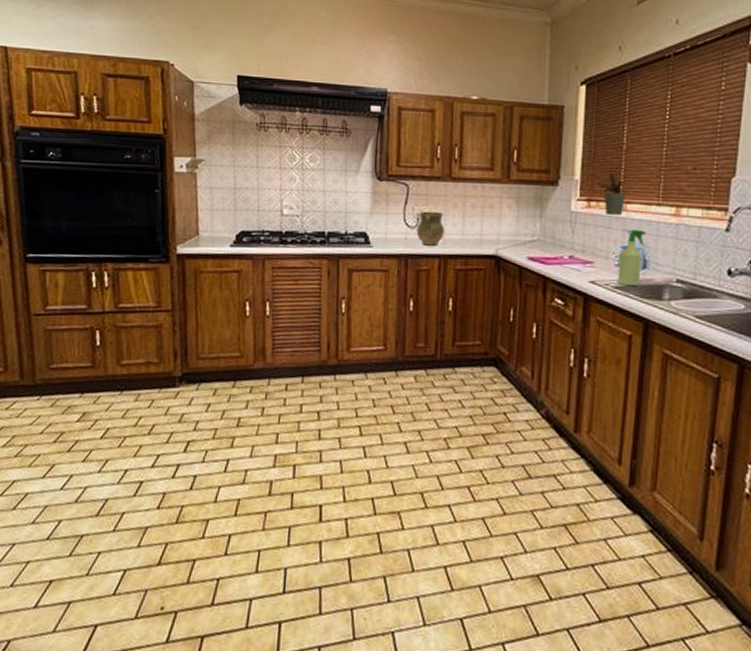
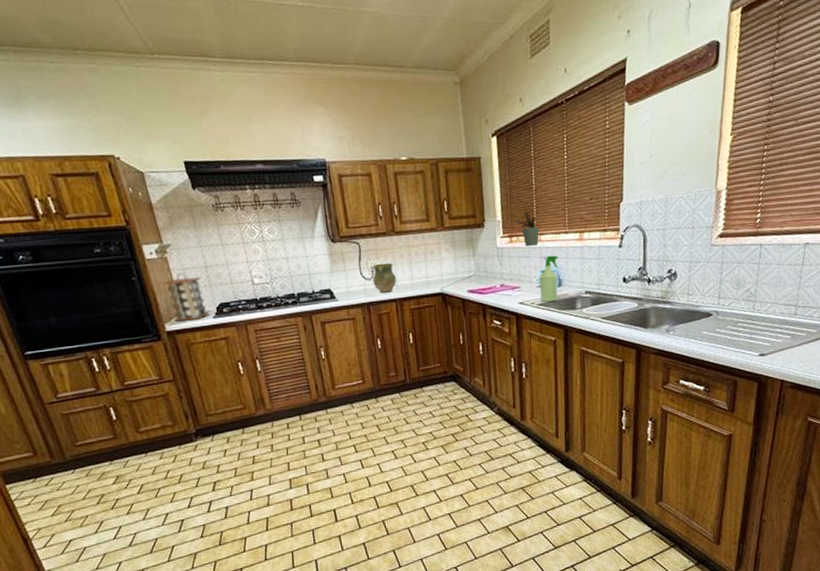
spice rack: none [187,191,227,246] -> present [164,273,209,322]

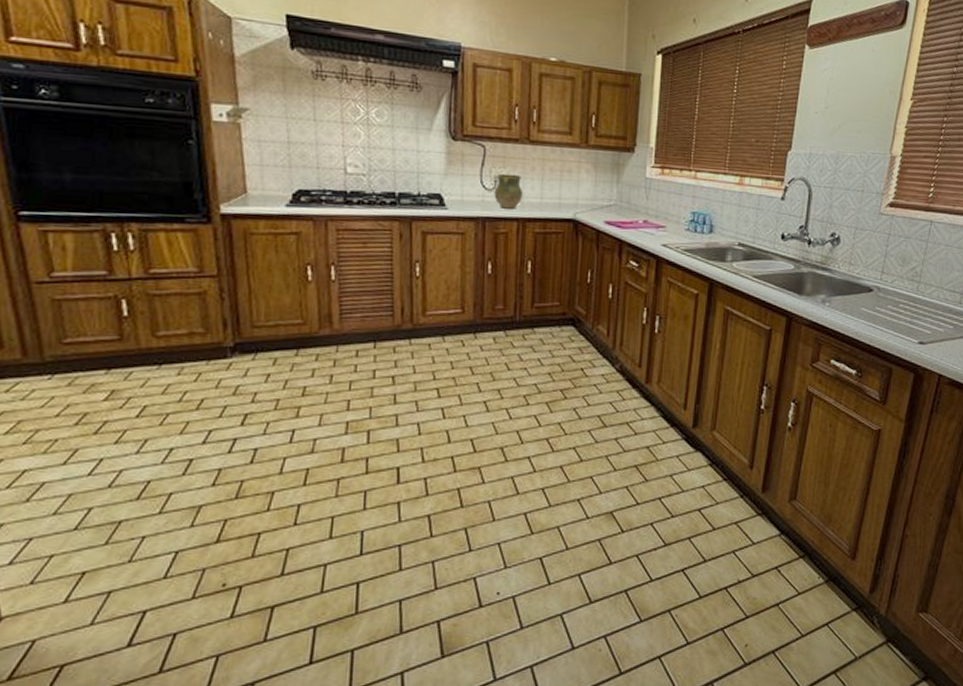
spice rack: present [164,273,209,322] -> none [230,144,281,205]
potted plant: present [515,211,540,247] -> none [670,143,697,184]
spray bottle: present [539,255,559,303] -> none [686,196,714,250]

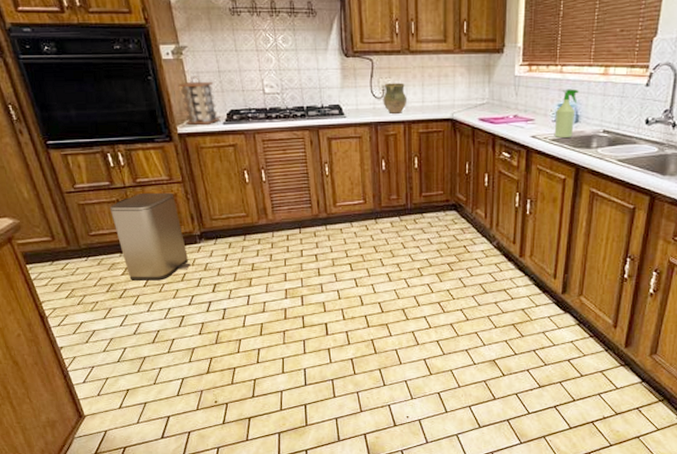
pedal bin: none [101,288,214,409] -> present [109,192,191,281]
spice rack: none [230,144,281,205] -> present [178,76,219,125]
spray bottle: none [686,196,714,250] -> present [554,89,579,139]

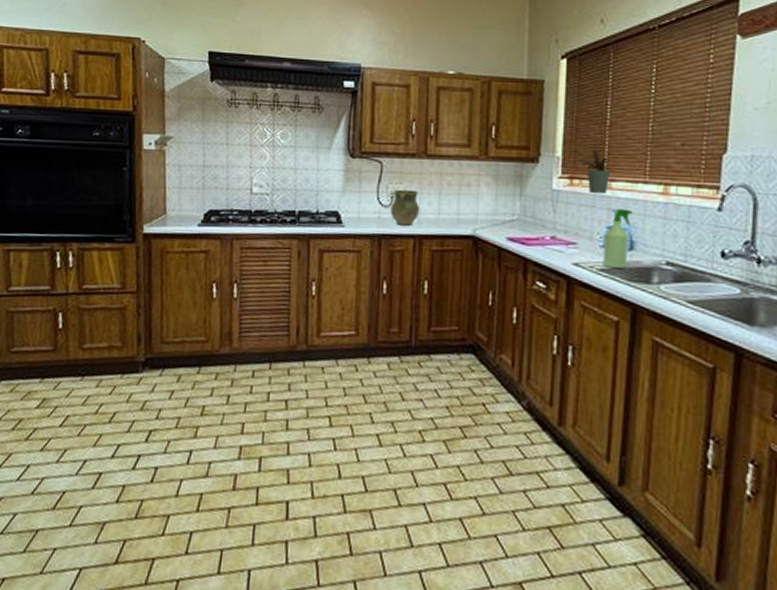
pedal bin: present [109,192,191,281] -> none [42,303,125,420]
spice rack: present [178,76,219,125] -> none [155,169,195,225]
potted plant: none [537,39,563,78] -> present [580,150,611,195]

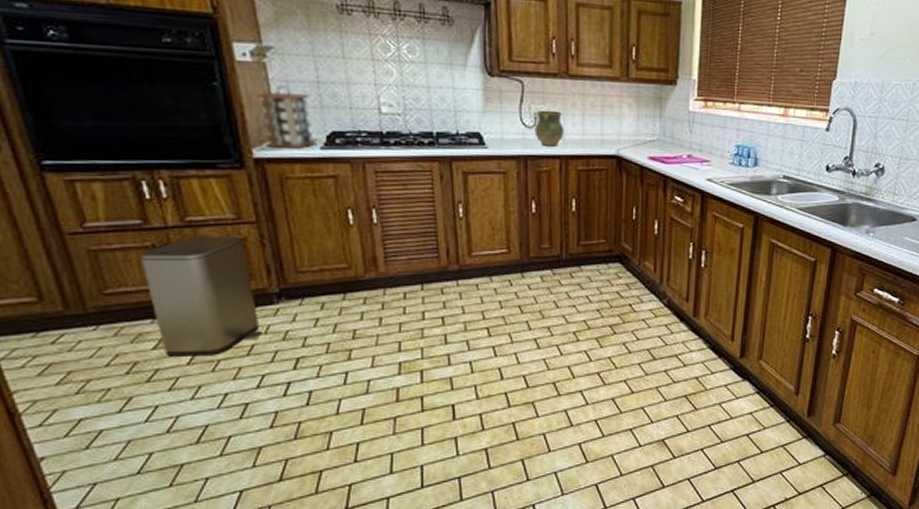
pedal bin: none [42,303,125,420] -> present [139,235,263,357]
spice rack: none [155,169,195,225] -> present [258,85,315,148]
potted plant: present [580,150,611,195] -> none [713,74,740,116]
spray bottle: present [602,208,633,269] -> none [731,129,758,183]

